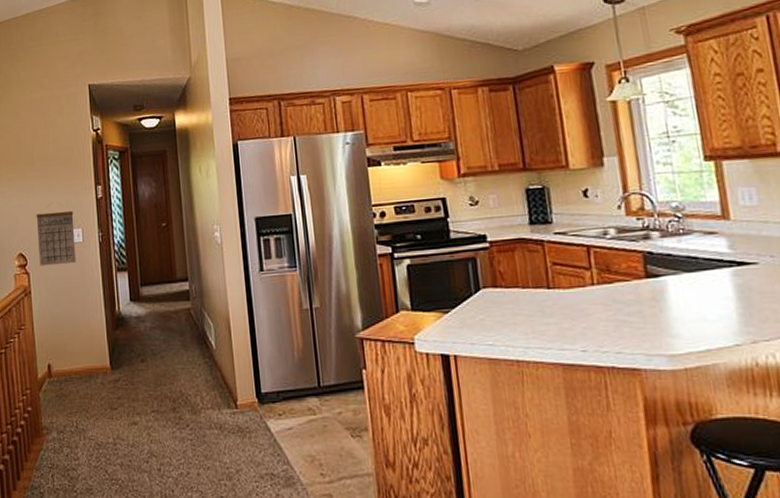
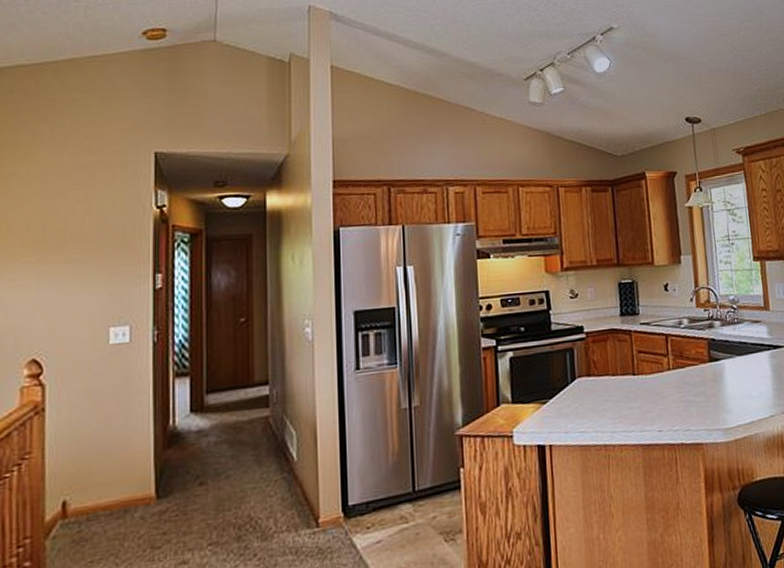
calendar: present [36,203,76,266] -> none [62,294,119,375]

